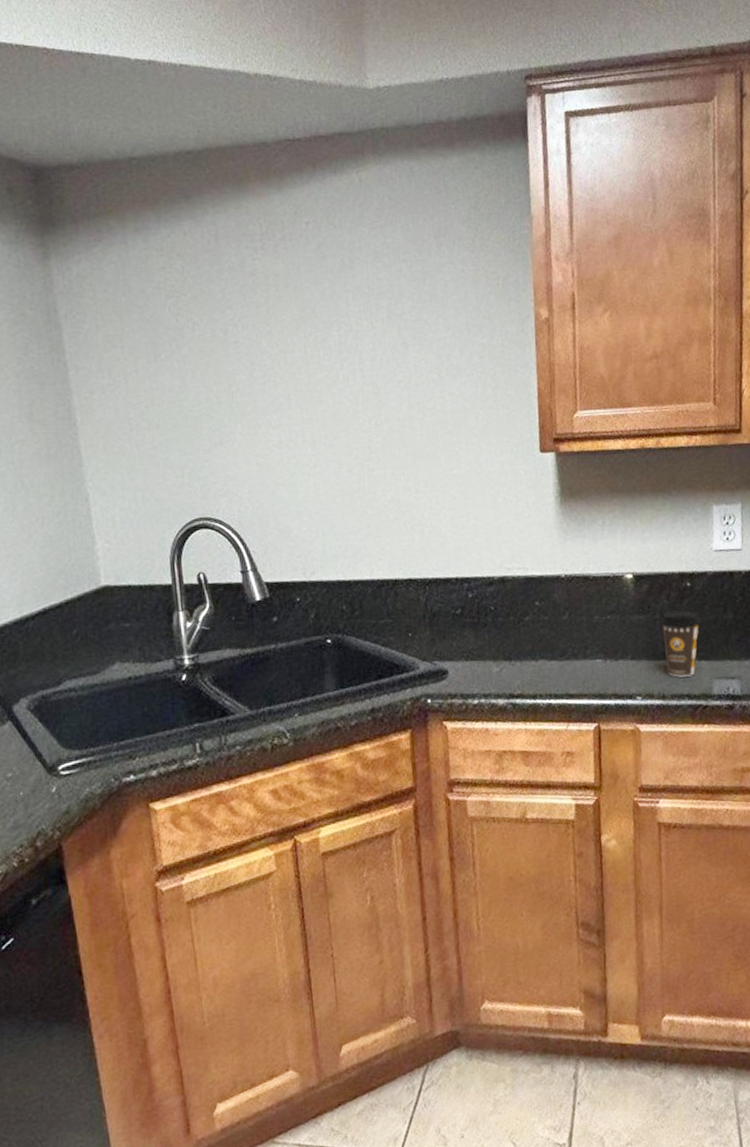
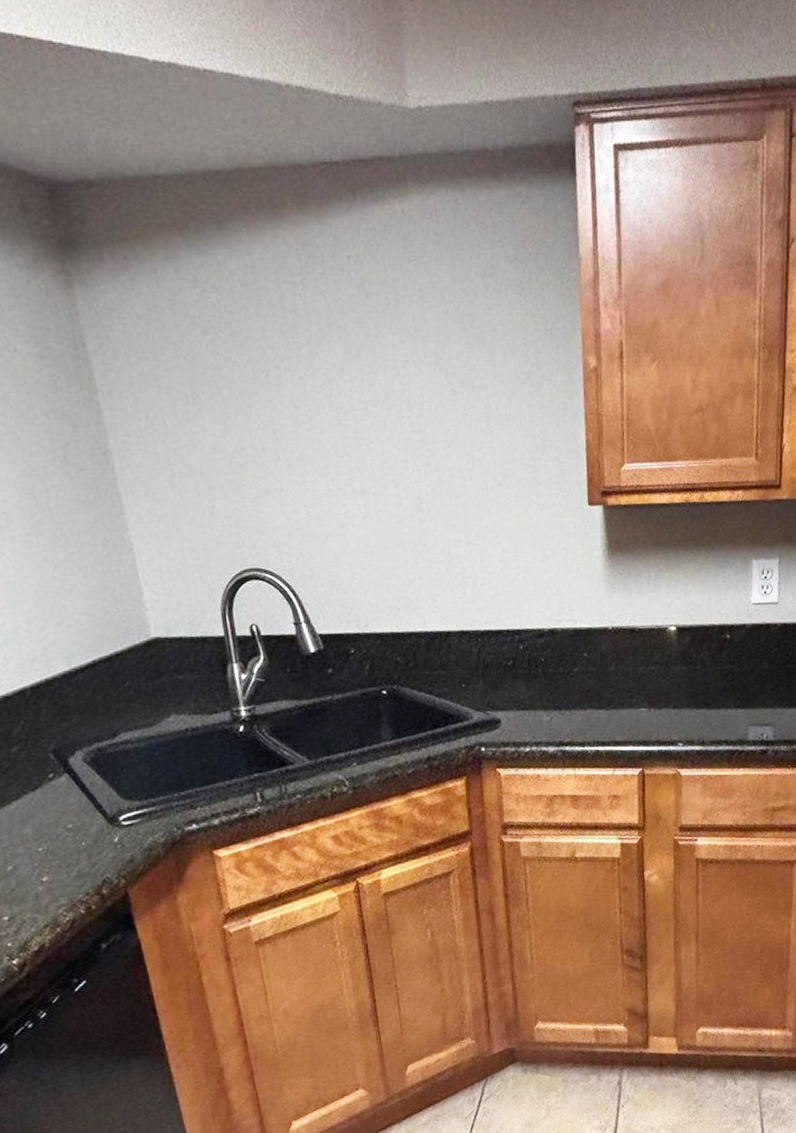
coffee cup: present [660,610,701,677] -> none [701,661,739,725]

